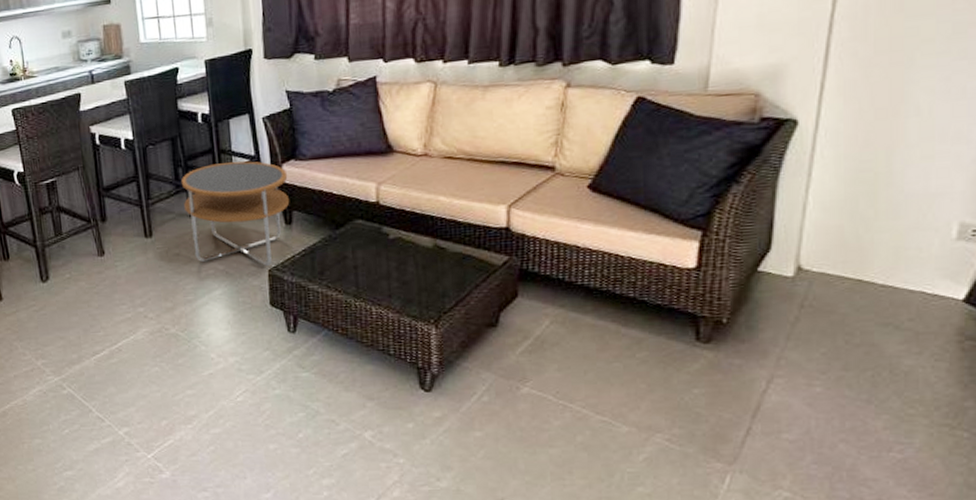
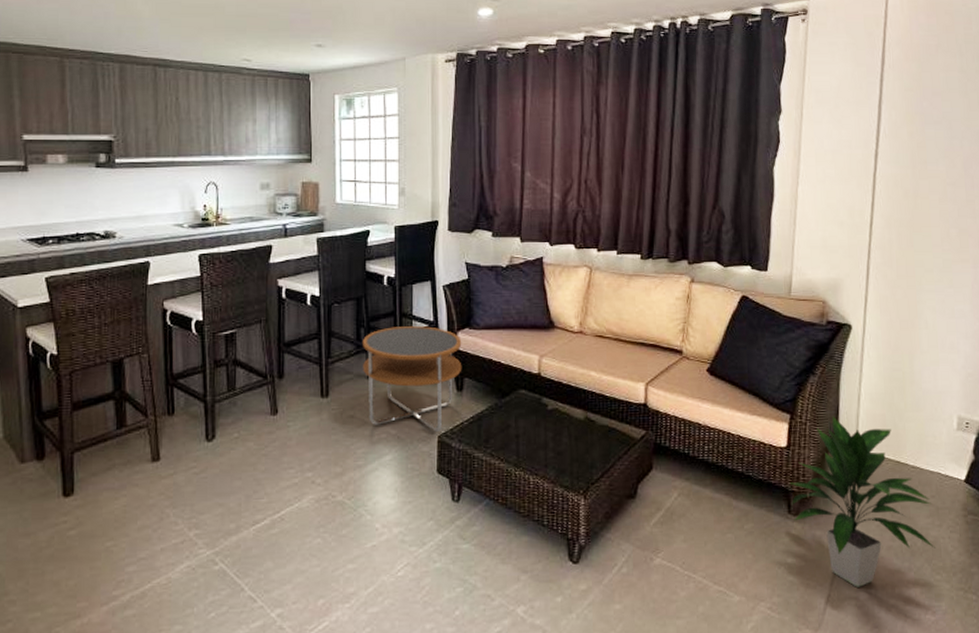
indoor plant: none [699,230,910,421] -> present [789,416,935,587]

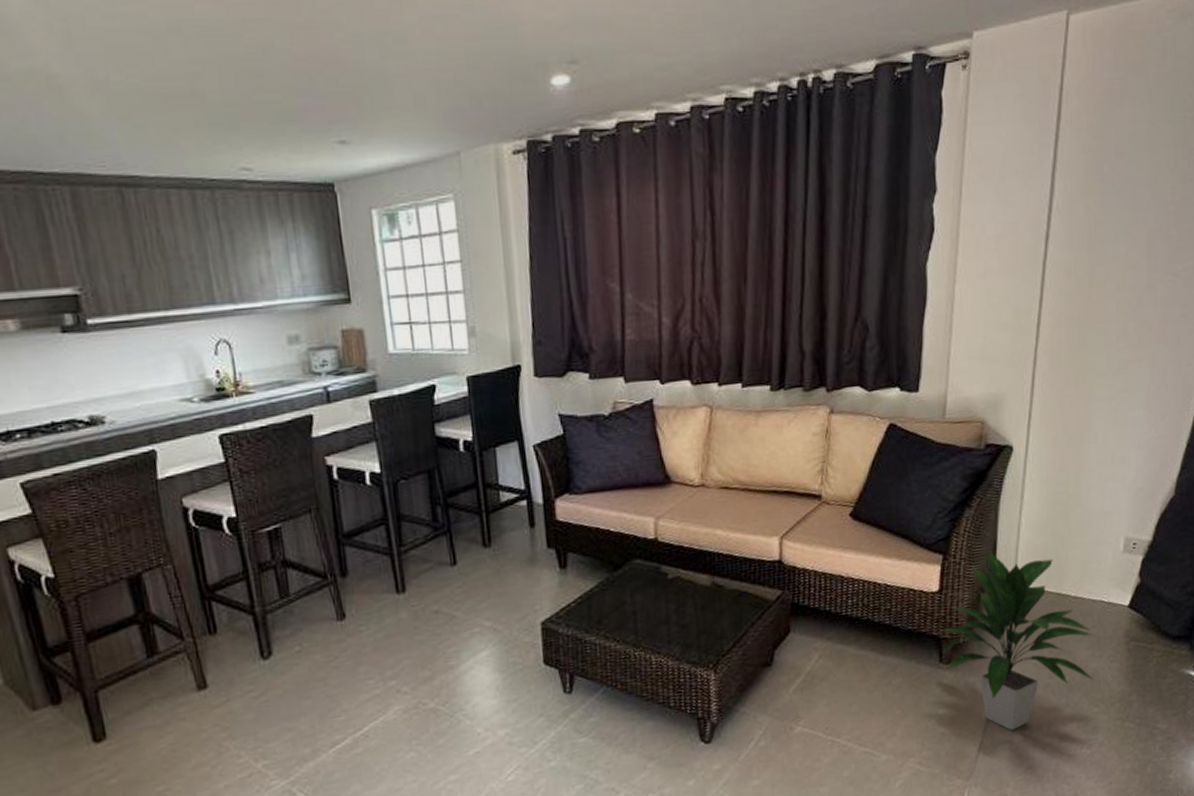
side table: present [362,326,462,432] -> none [439,496,564,619]

